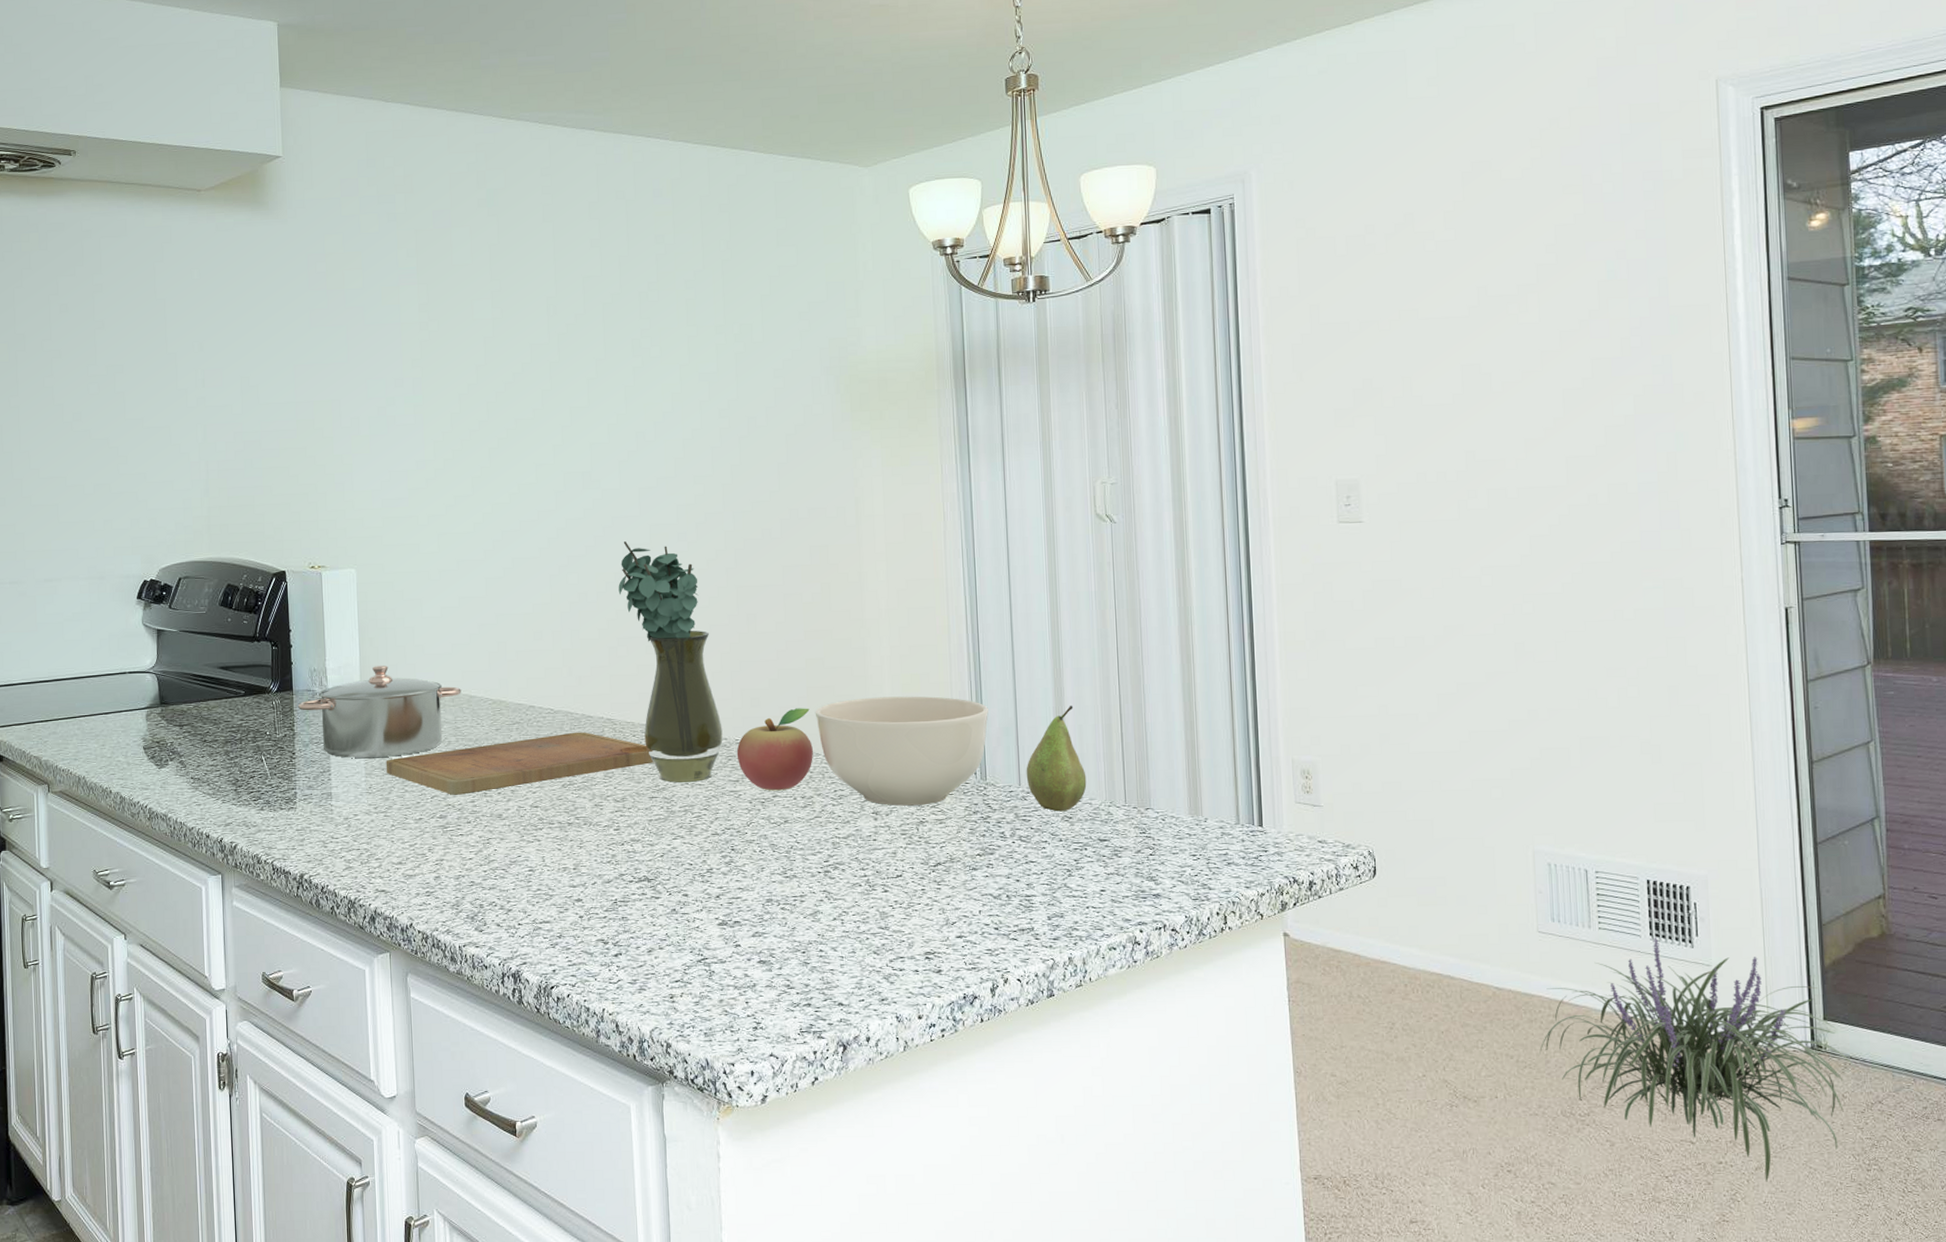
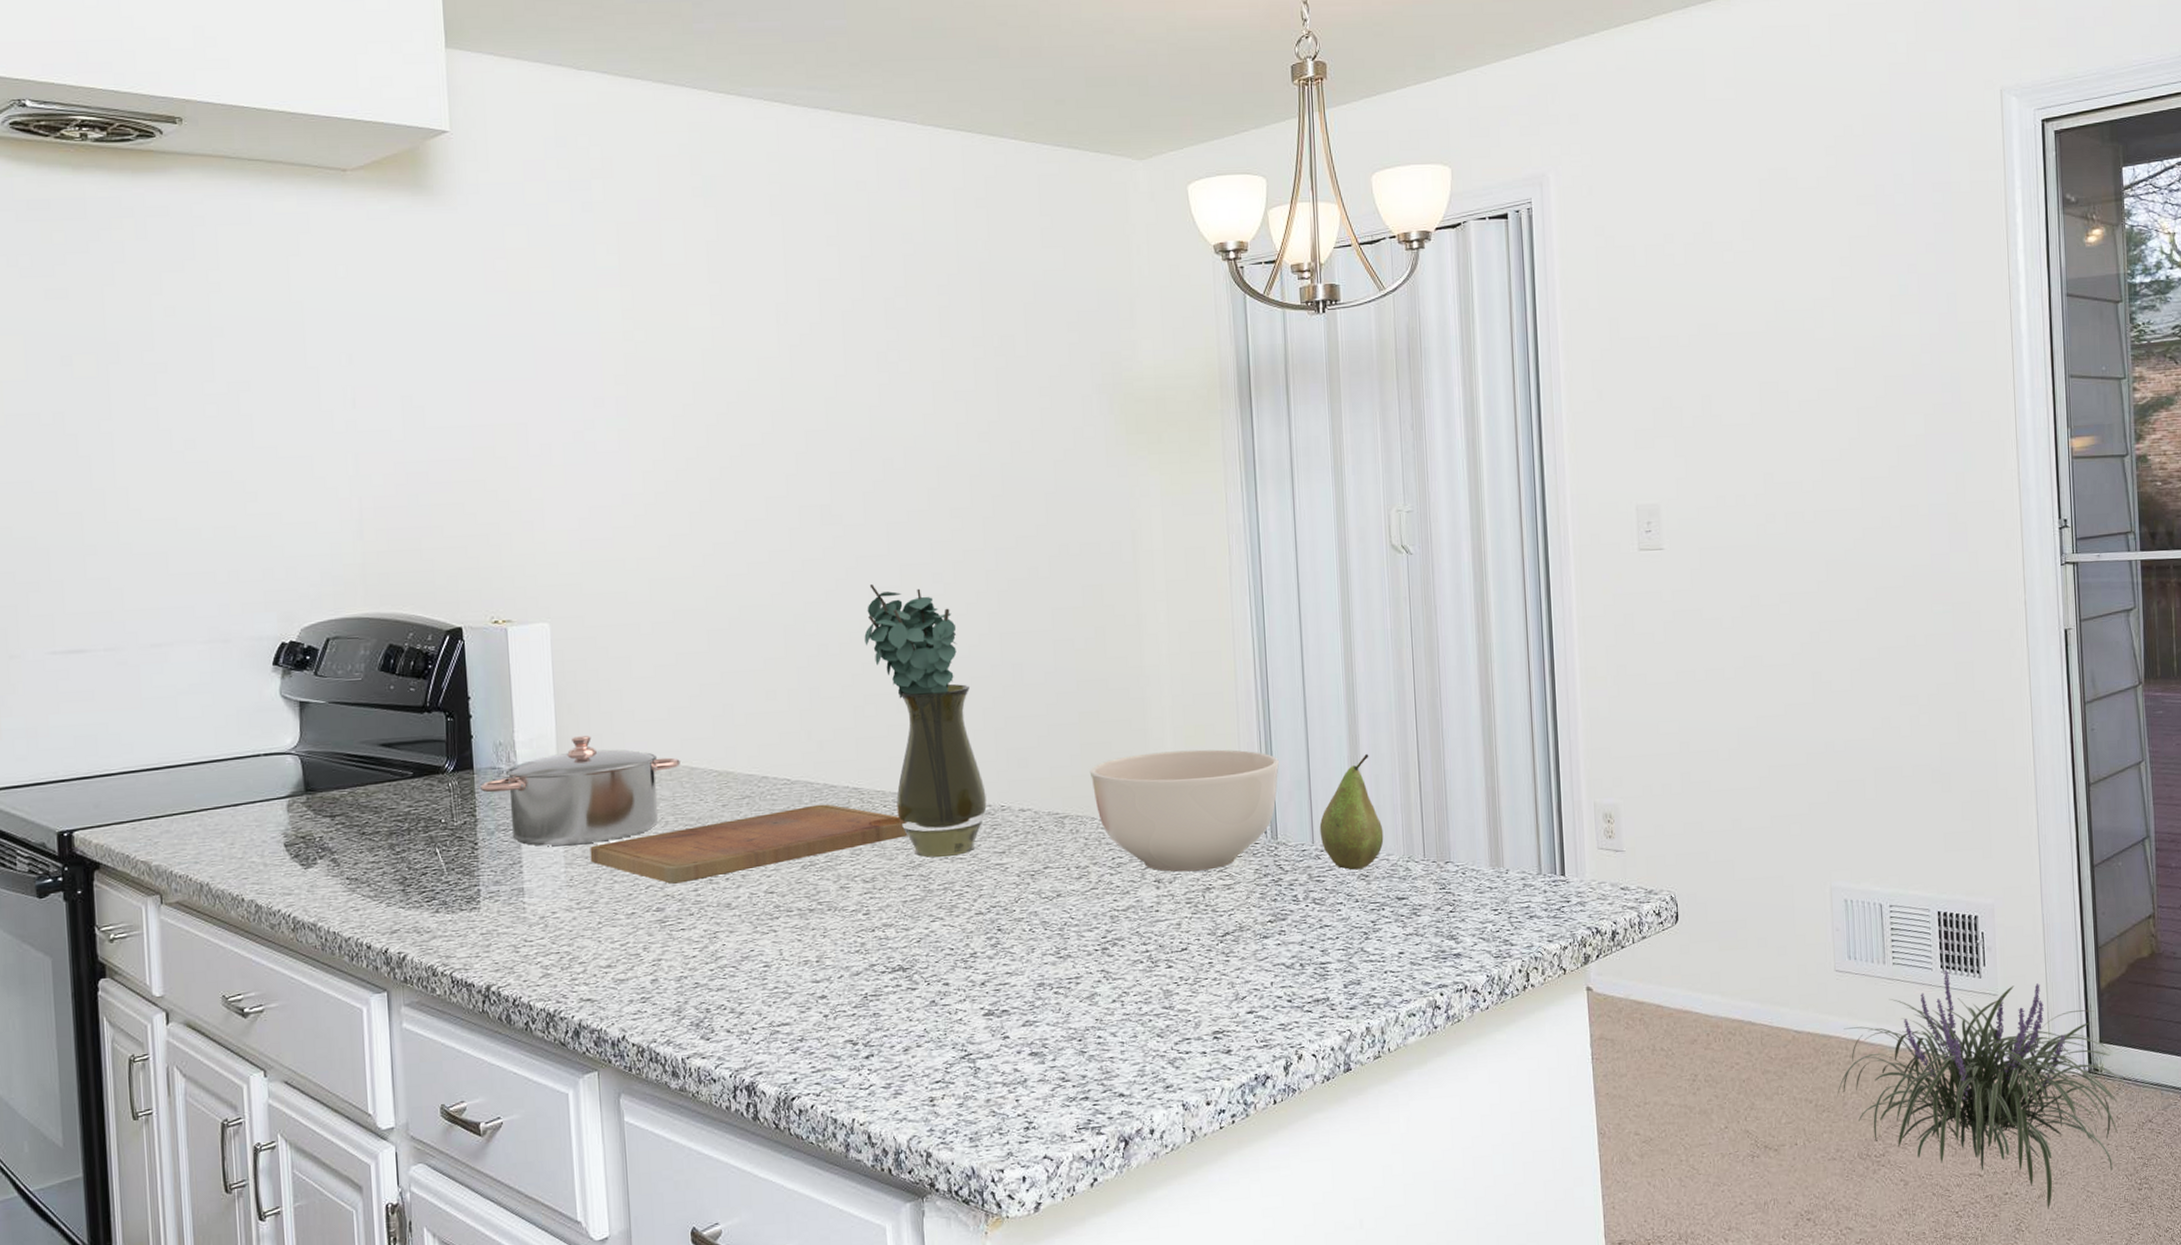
fruit: present [736,708,813,791] -> none [1002,767,1088,862]

